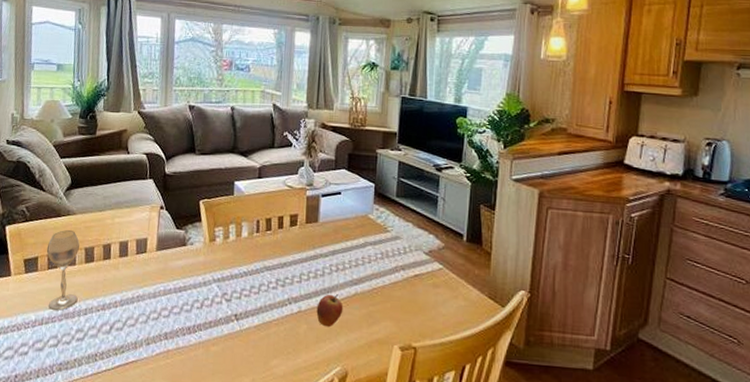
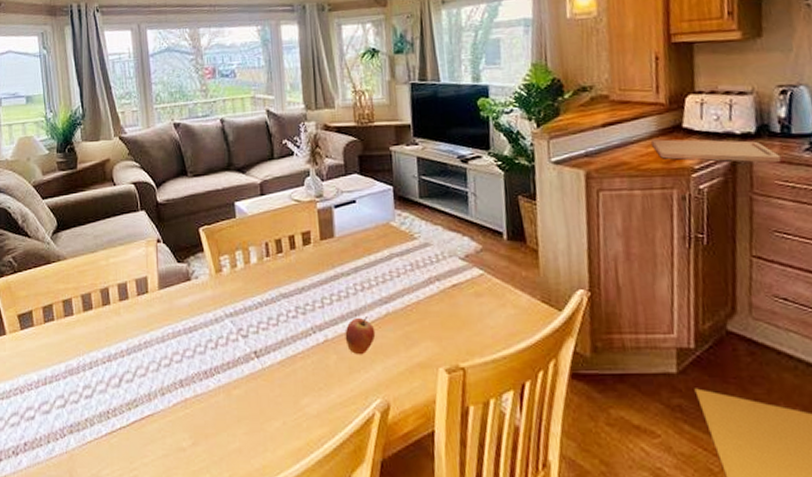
wineglass: present [46,230,80,310] -> none [40,277,81,367]
cutting board: none [597,171,700,203] -> present [651,139,782,163]

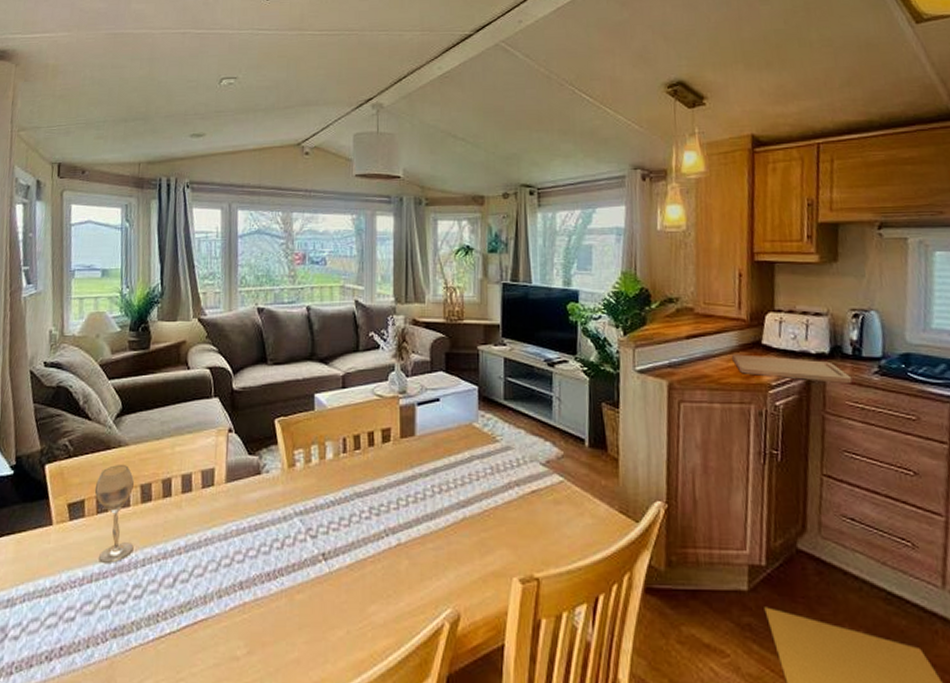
wineglass: none [40,277,81,367] -> present [94,465,135,563]
fruit: present [345,317,376,355] -> none [419,521,451,561]

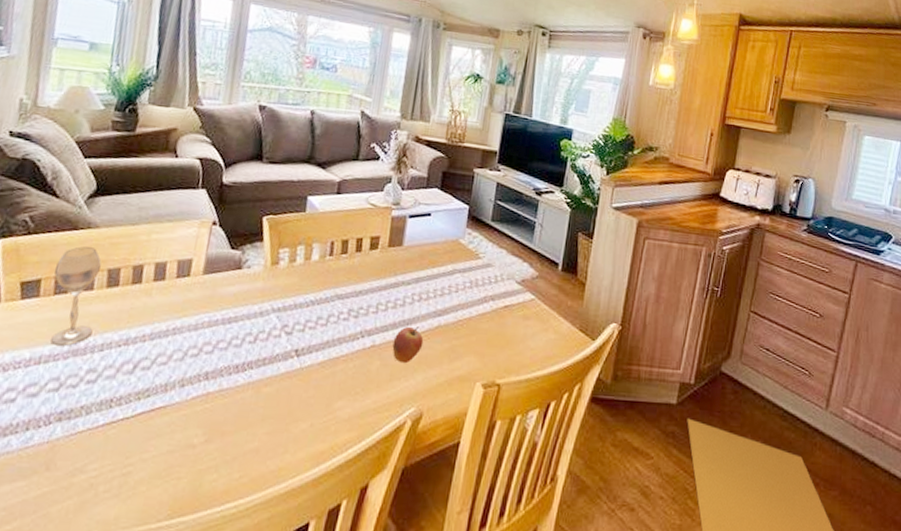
fruit: none [419,521,451,561] -> present [392,327,424,364]
cutting board: present [732,354,853,384] -> none [694,202,786,238]

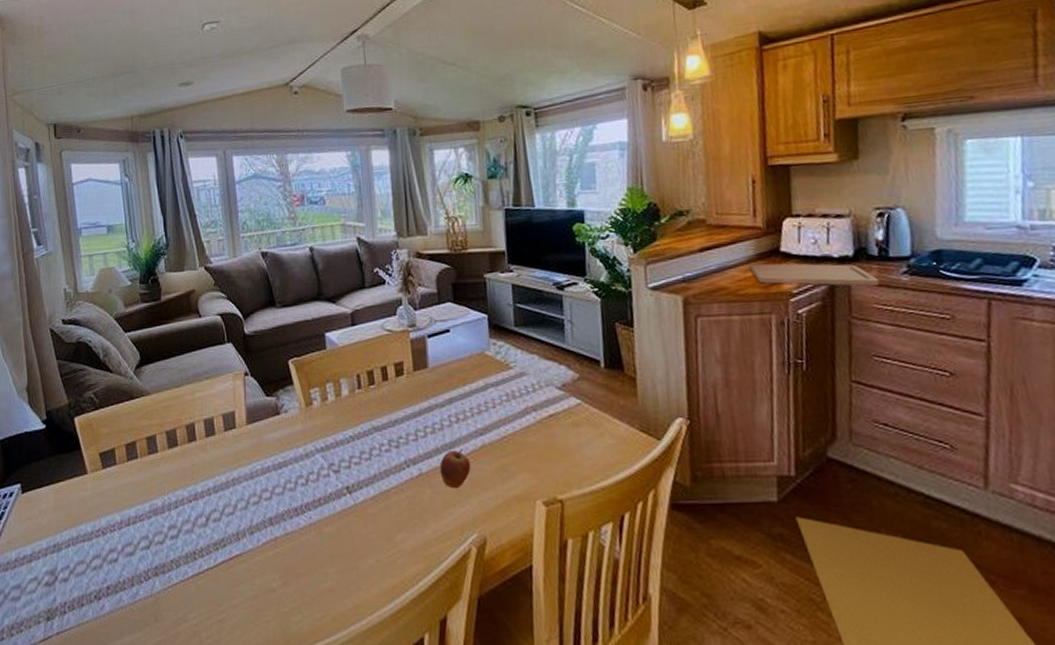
wineglass: present [50,246,102,346] -> none [123,413,166,507]
cutting board: none [694,202,786,238] -> present [749,263,880,287]

